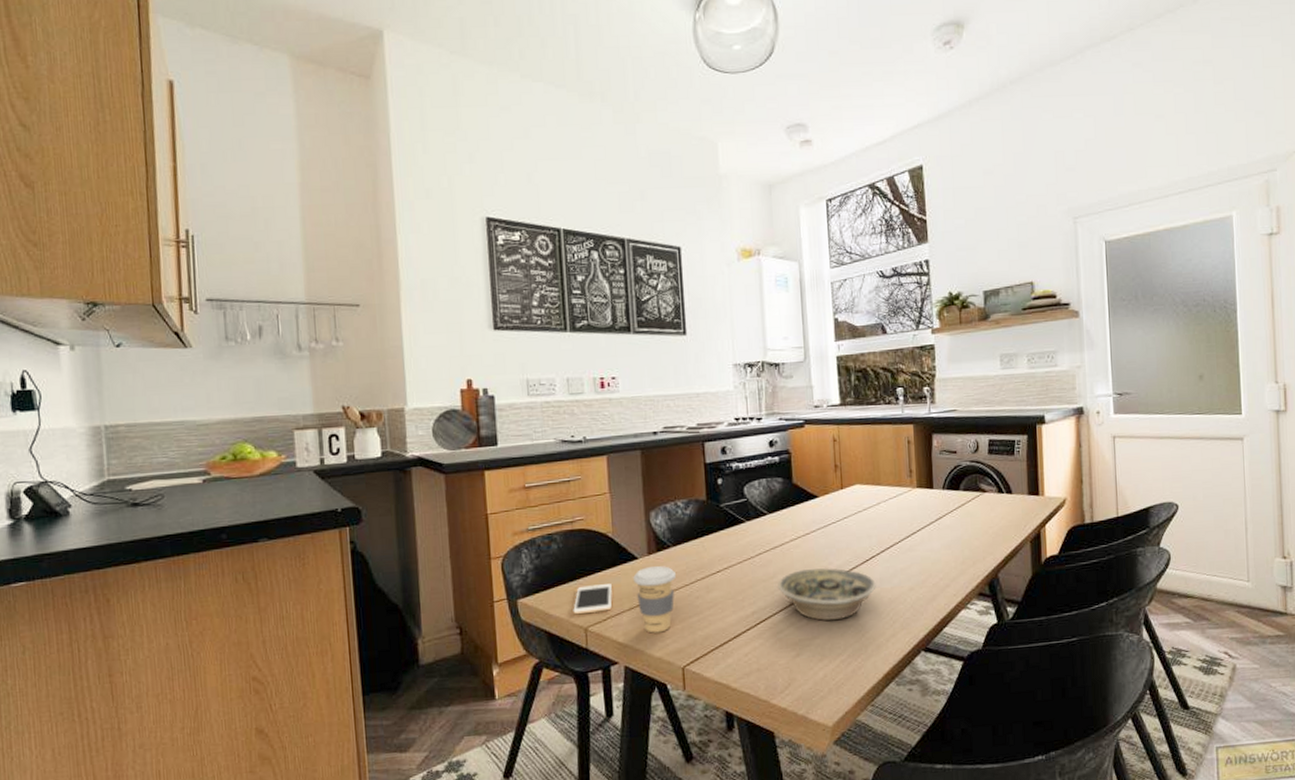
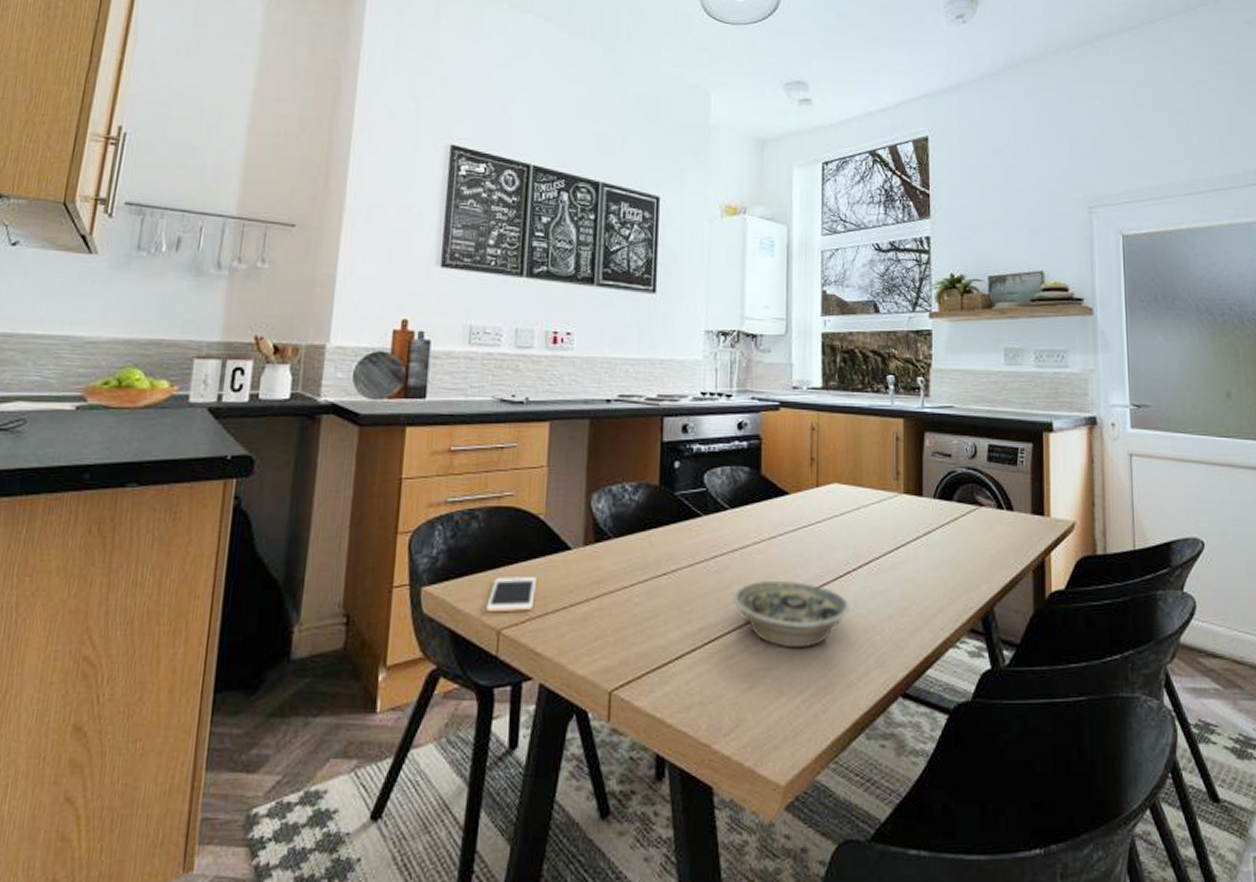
coffee cup: present [633,566,676,633] -> none [563,561,614,644]

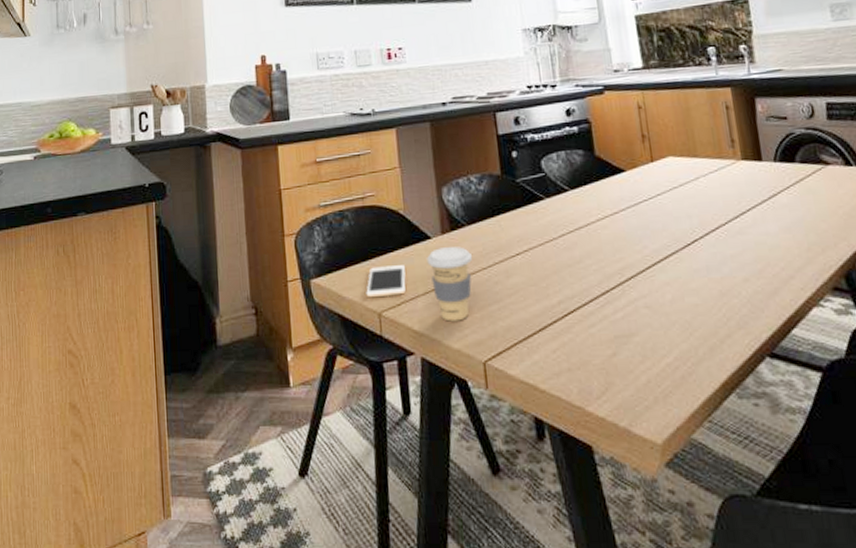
coffee cup: none [563,561,614,644] -> present [427,247,472,322]
bowl: present [732,580,851,649] -> none [584,251,704,316]

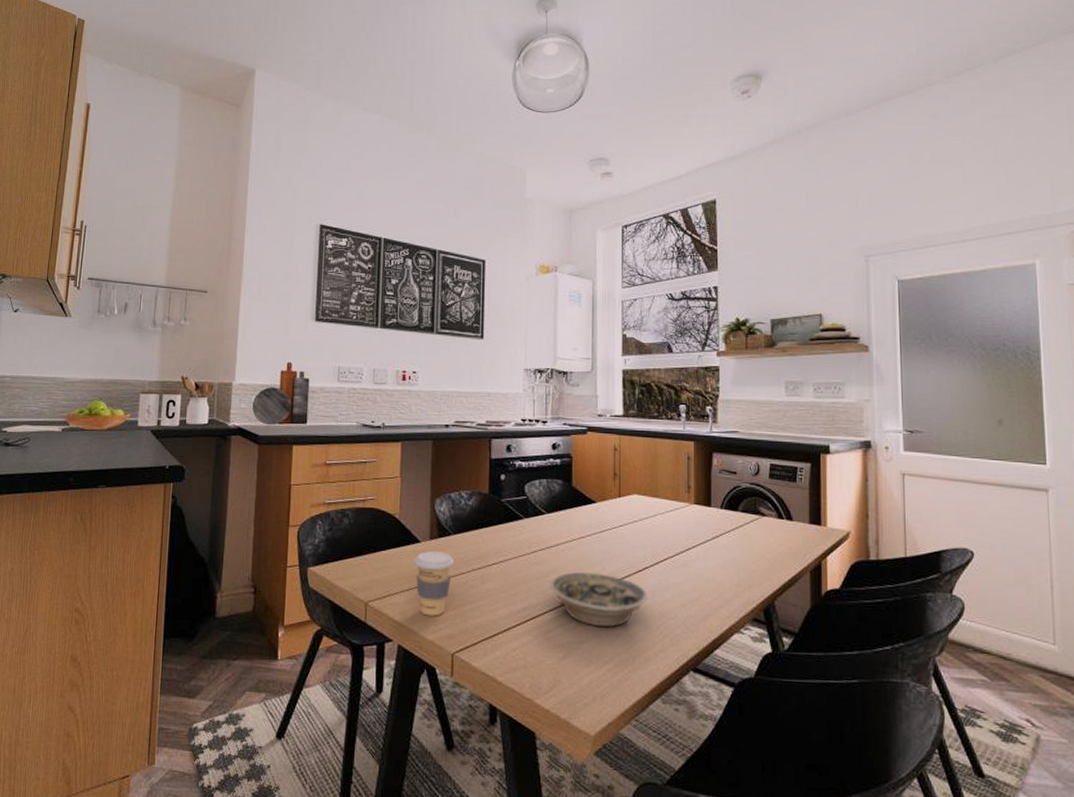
cell phone: present [366,265,406,298] -> none [356,562,394,589]
bowl: none [584,251,704,316] -> present [549,572,649,628]

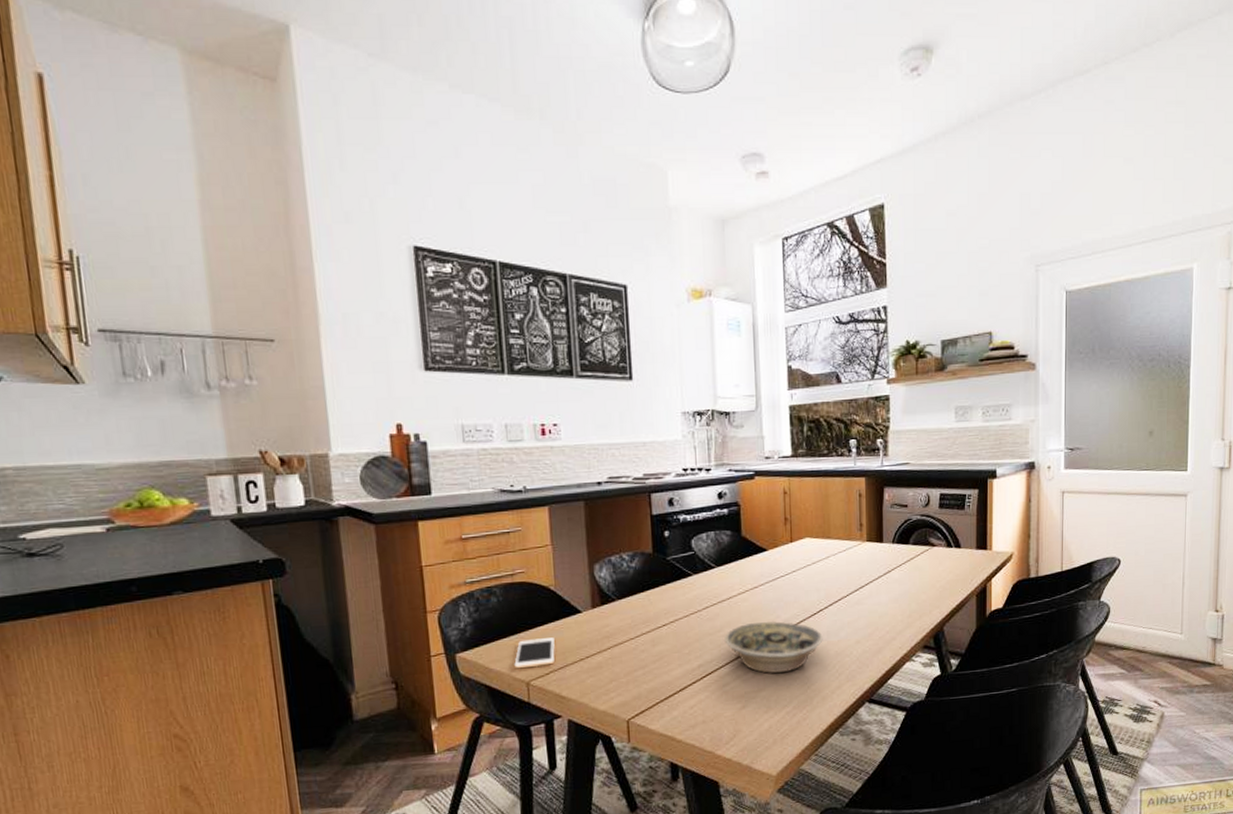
cell phone: none [356,562,394,589] -> present [514,637,555,669]
coffee cup: present [414,551,454,616] -> none [576,619,621,687]

